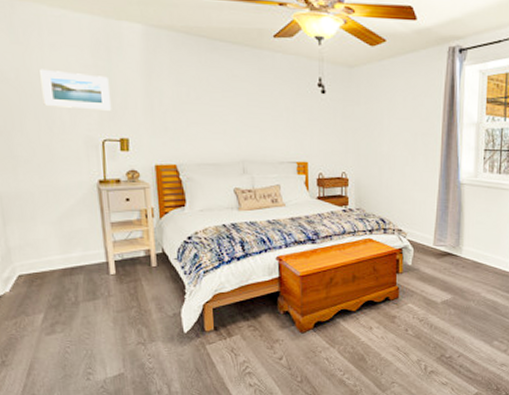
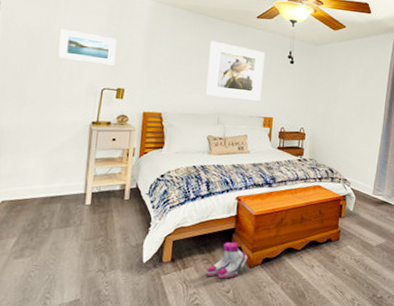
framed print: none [221,71,291,143] -> present [205,40,265,101]
boots: none [254,306,298,345] -> present [206,241,248,279]

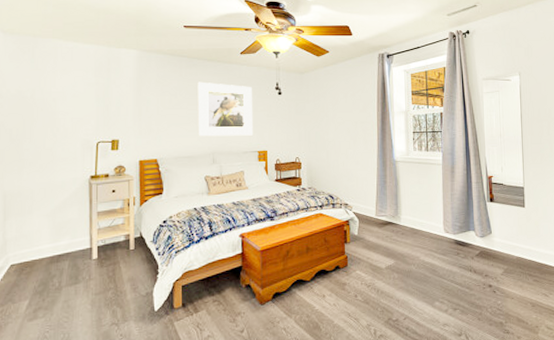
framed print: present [58,28,117,65] -> none [51,88,107,118]
boots: present [206,241,248,279] -> none [218,279,258,319]

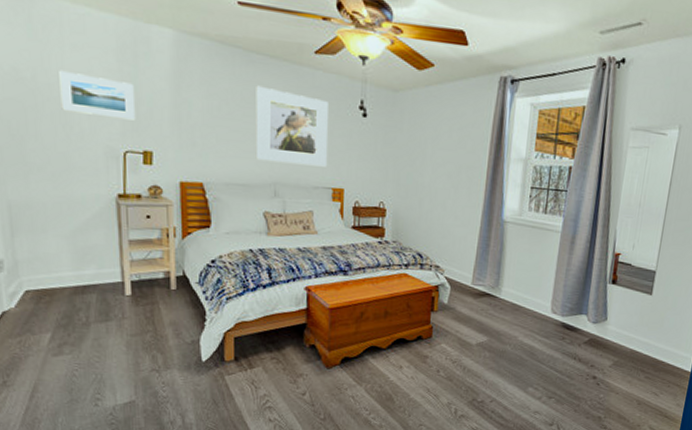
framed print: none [51,88,107,118] -> present [59,70,136,121]

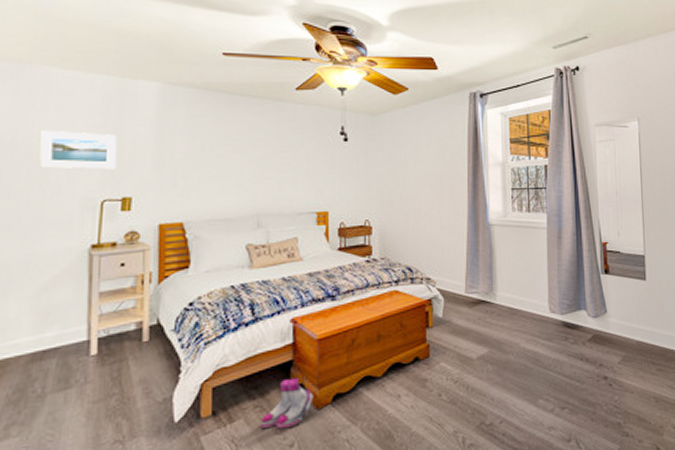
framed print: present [255,85,328,167] -> none [238,124,311,194]
boots: none [276,338,324,380] -> present [260,377,314,429]

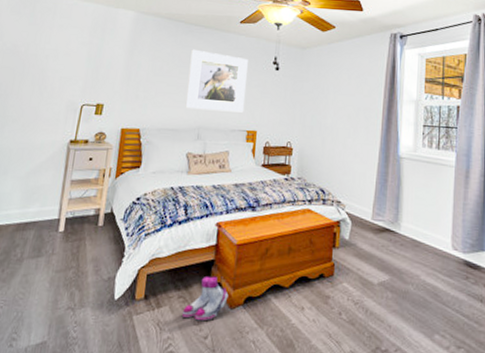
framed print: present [39,129,117,169] -> none [41,44,98,80]
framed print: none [238,124,311,194] -> present [185,49,248,113]

